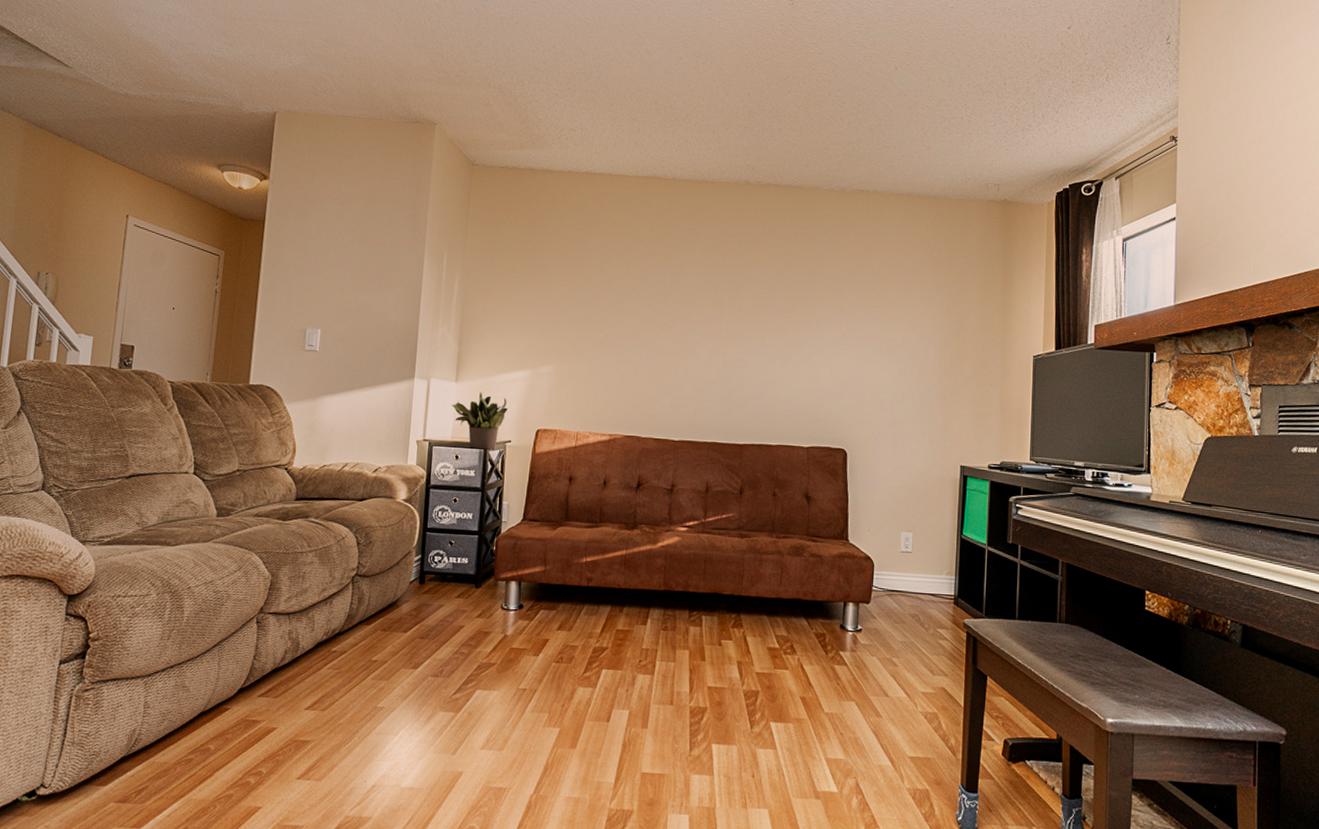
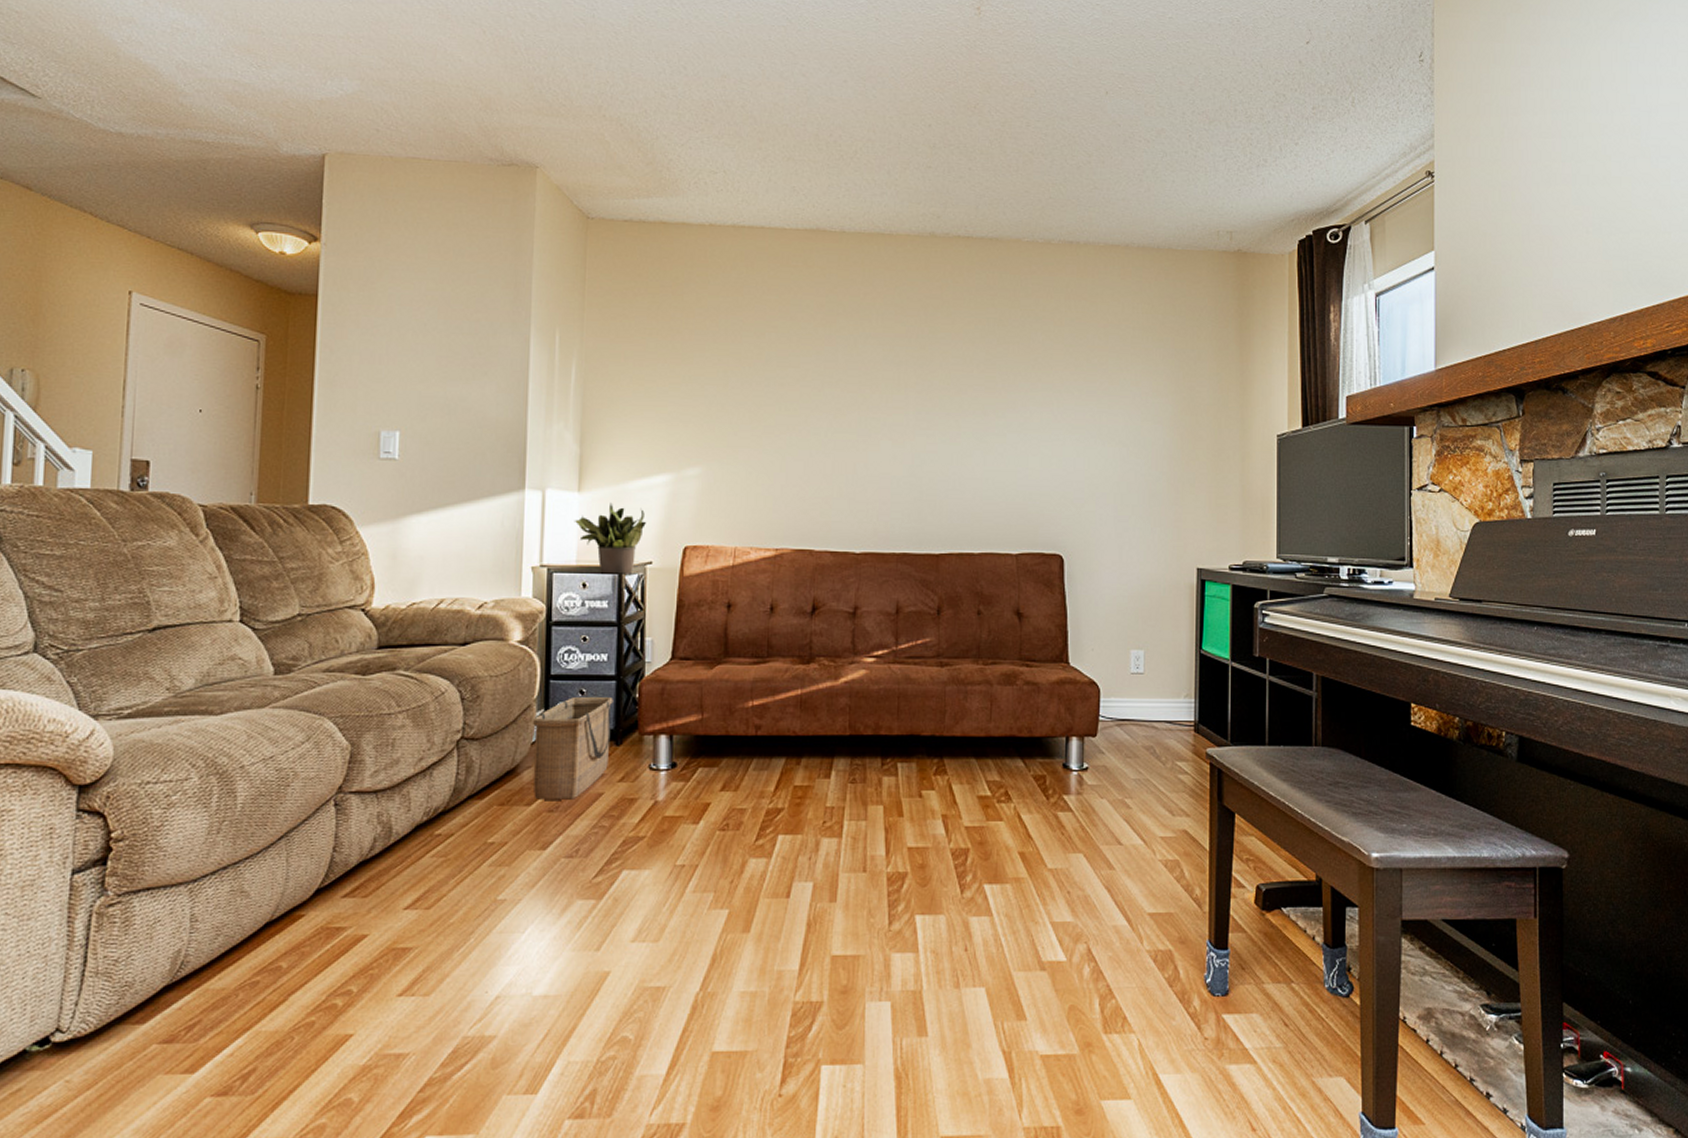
basket: none [409,546,476,630] -> present [532,696,614,800]

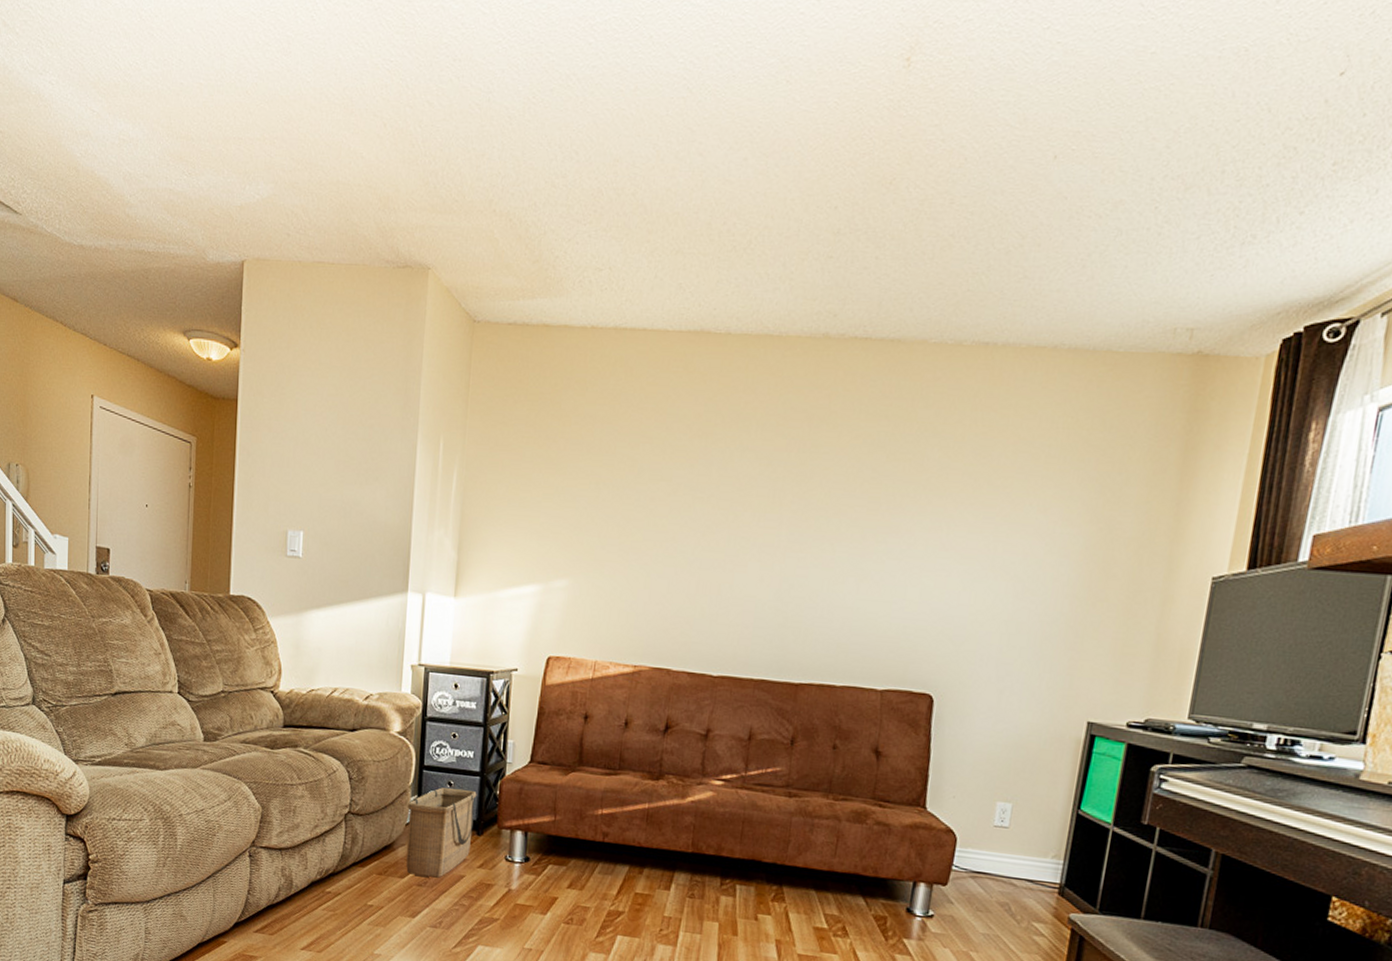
potted plant: present [574,502,646,574] -> none [449,609,514,679]

